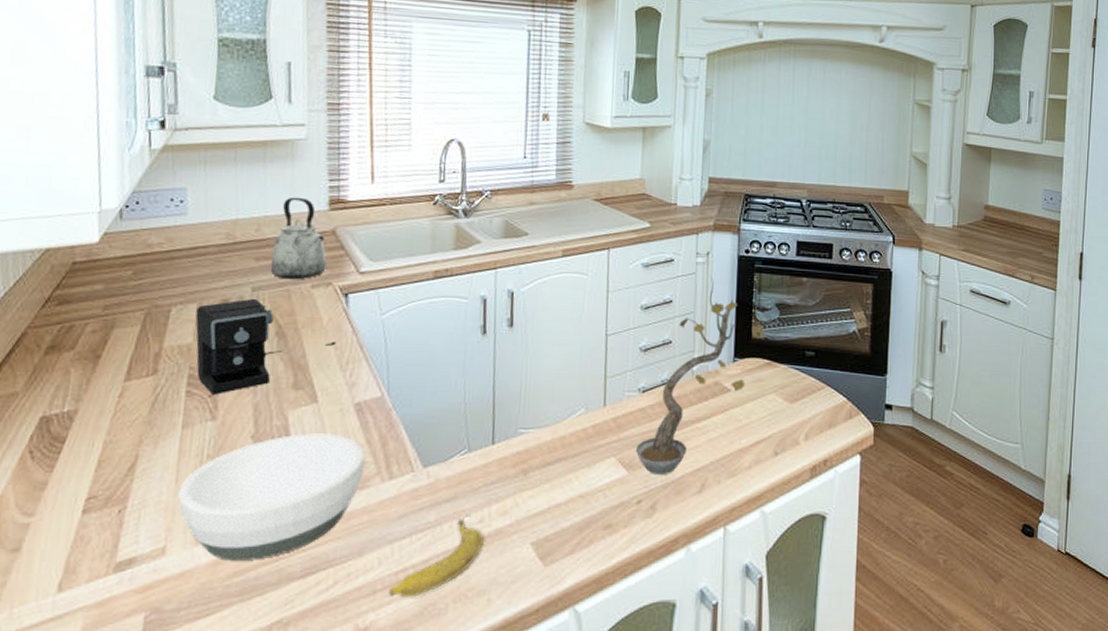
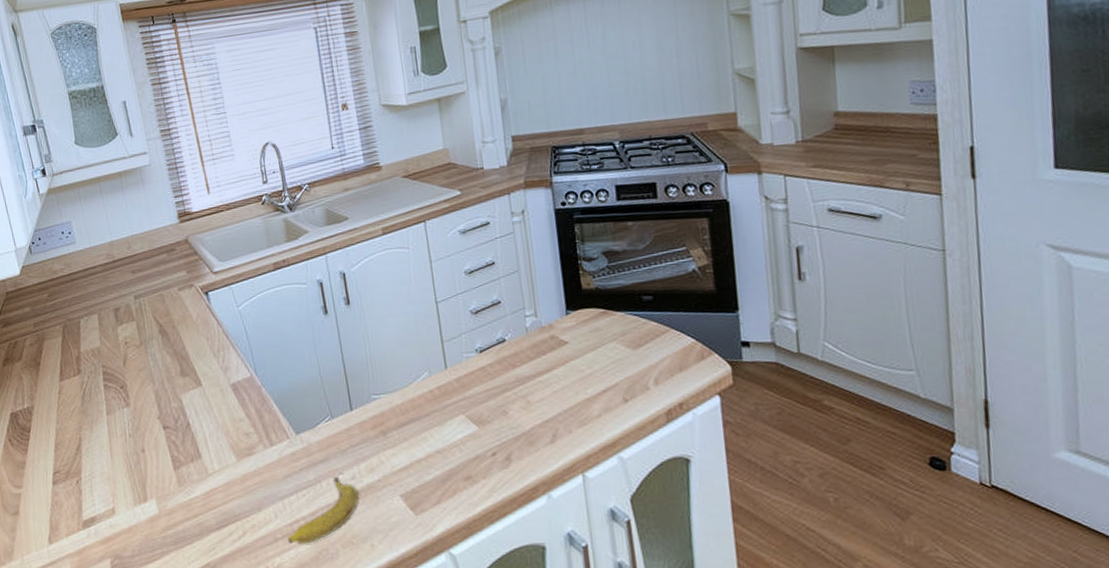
bowl: present [178,433,365,561] -> none [114,411,249,517]
coffee maker: present [195,298,337,395] -> none [98,304,207,386]
kettle: present [270,197,327,280] -> none [143,215,187,286]
plant: present [635,277,745,474] -> none [482,234,583,428]

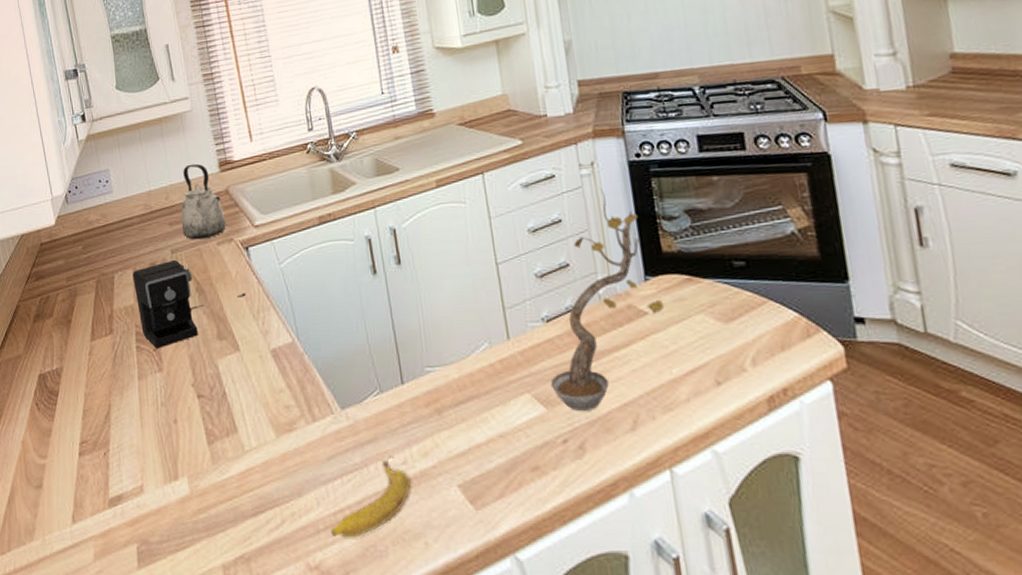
coffee maker: none [98,304,207,386] -> present [132,259,246,349]
kettle: none [143,215,187,286] -> present [181,163,226,240]
plant: none [482,234,583,428] -> present [550,189,665,411]

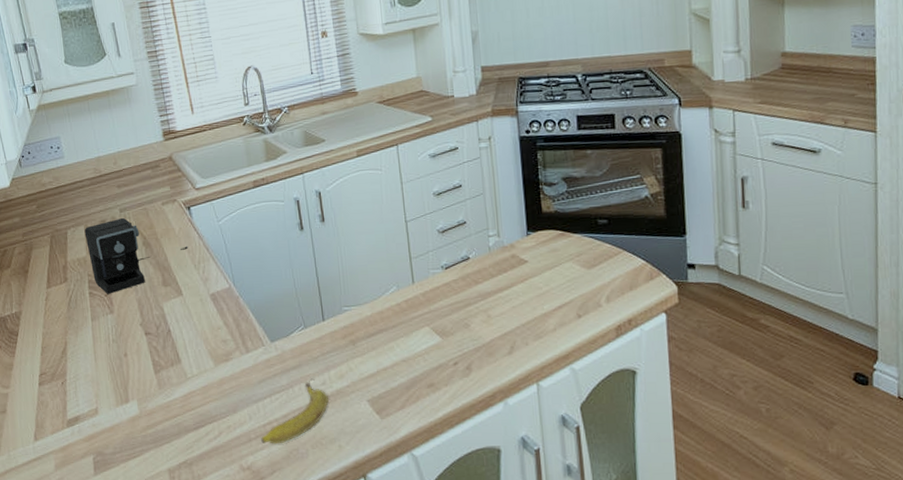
kettle: present [181,163,226,240] -> none [128,133,170,201]
plant: present [550,189,665,411] -> none [446,159,541,340]

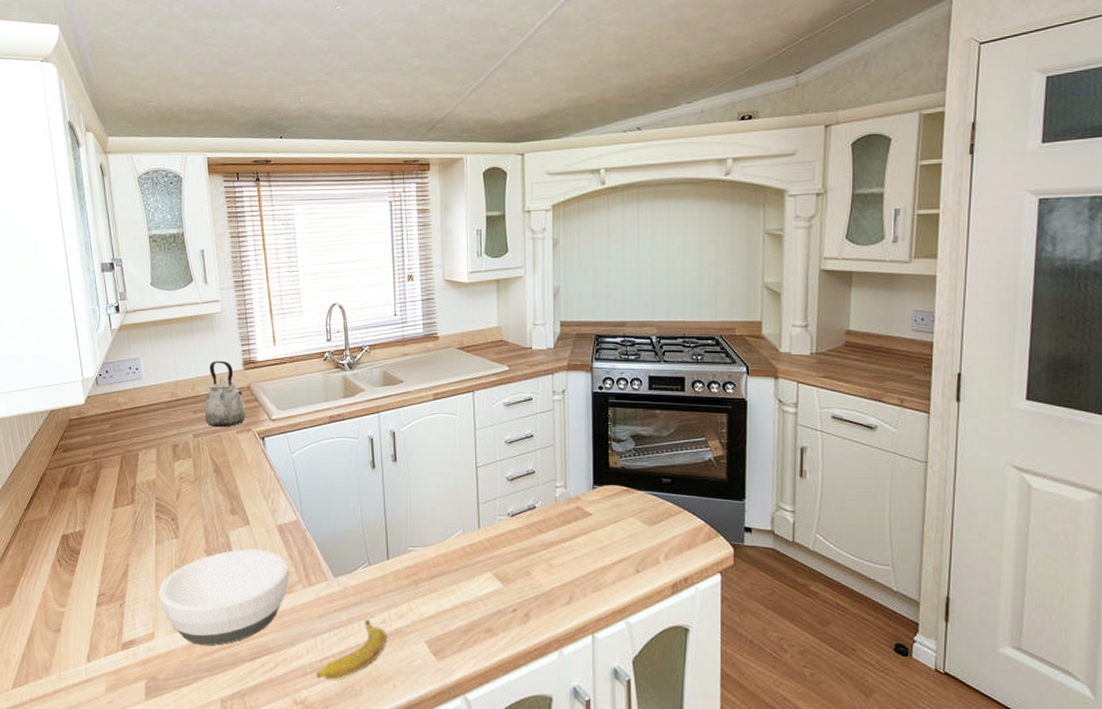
coffee maker: present [84,217,189,294] -> none [156,443,259,519]
bowl: none [98,319,226,417] -> present [158,549,289,645]
kettle: none [128,133,170,201] -> present [205,360,246,428]

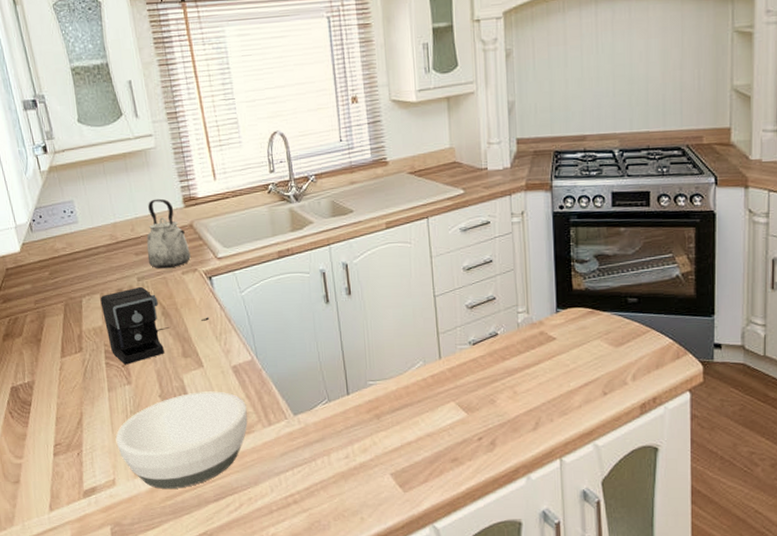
coffee maker: none [156,443,259,519] -> present [100,286,210,365]
banana: present [317,616,387,680] -> none [283,452,352,516]

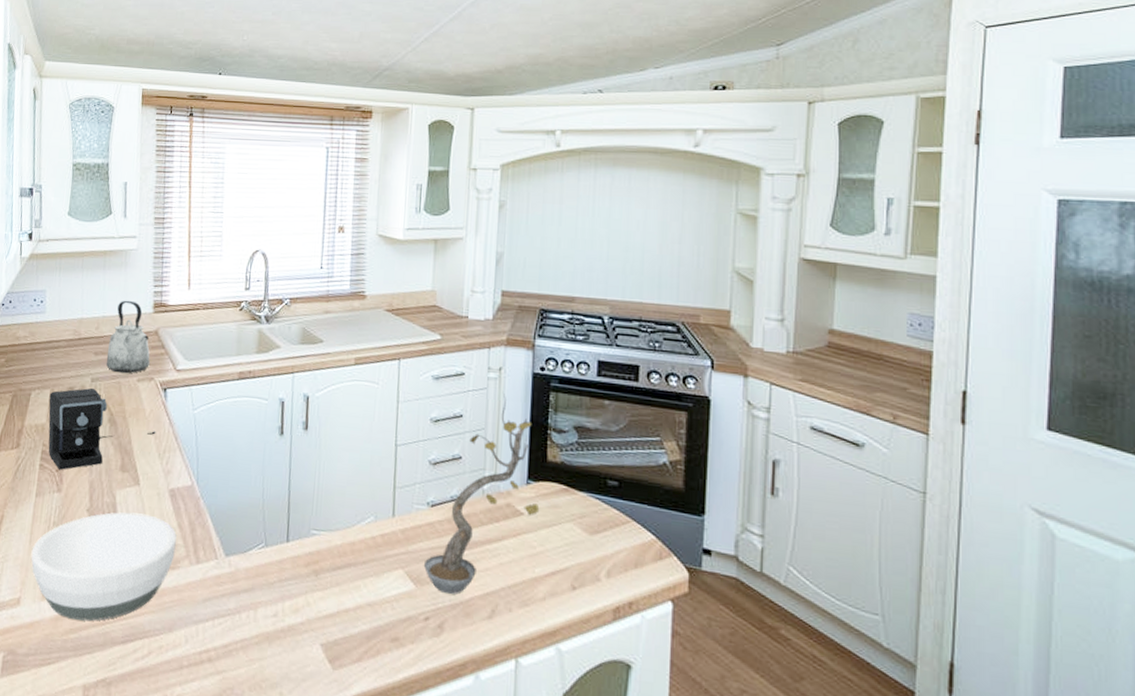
plant: none [472,235,570,415] -> present [423,393,540,594]

